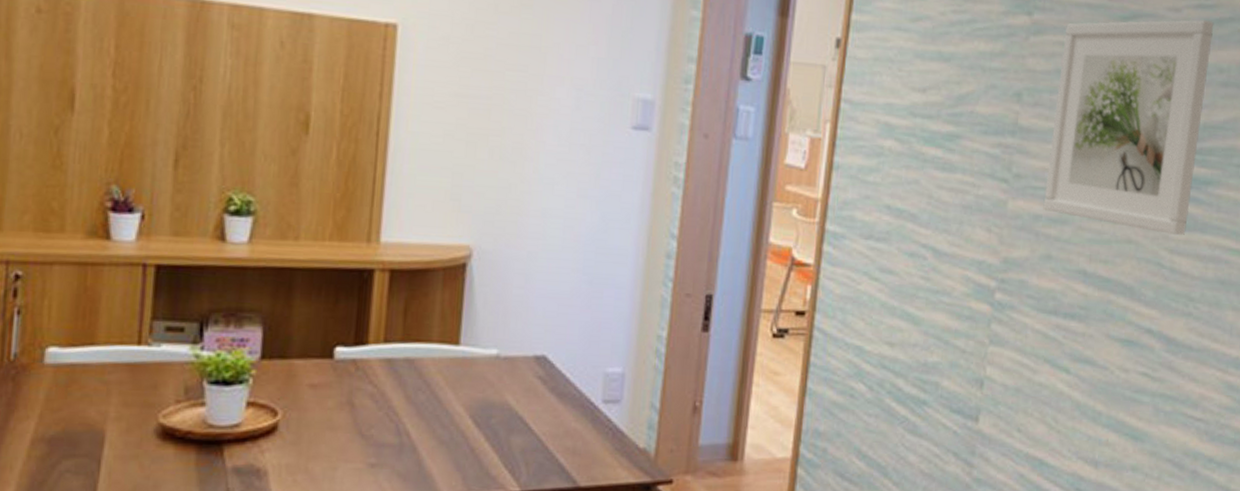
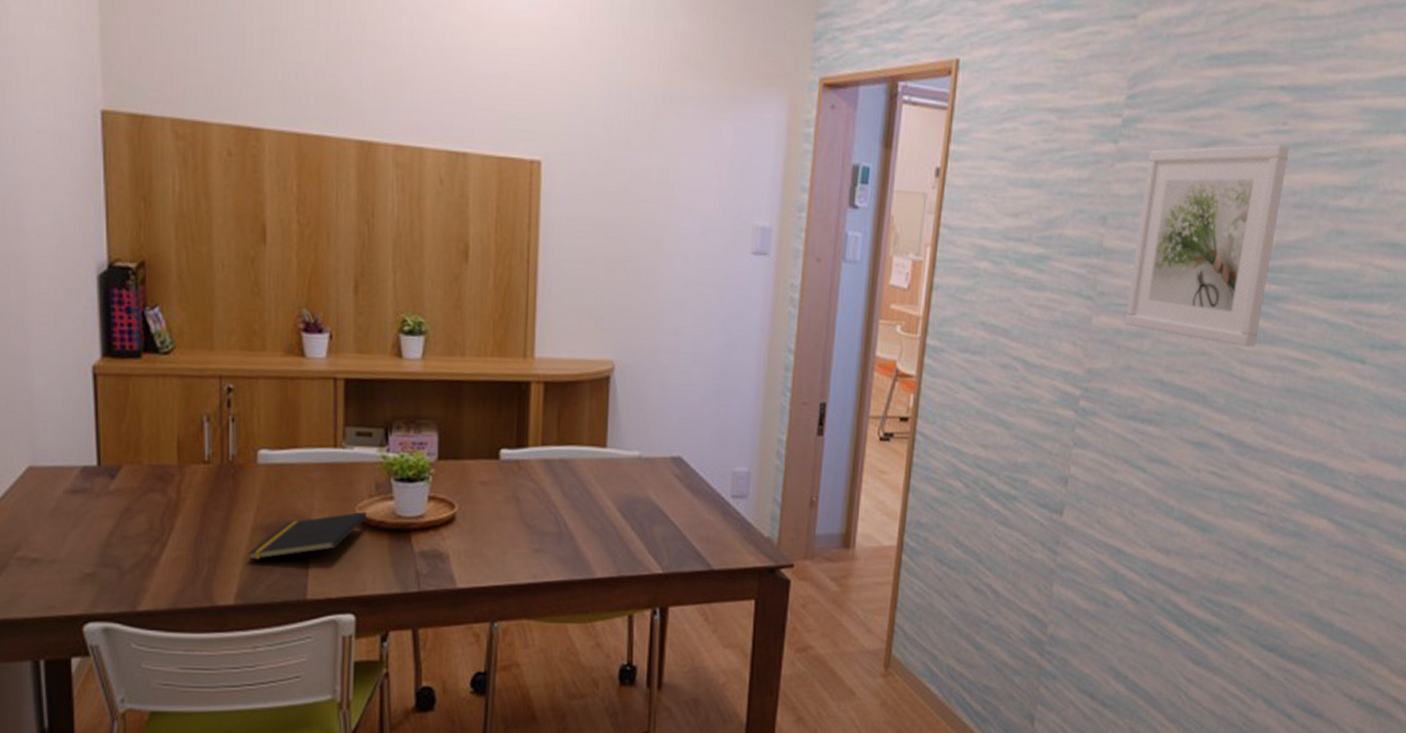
notepad: none [24,420,173,478] -> present [248,511,368,560]

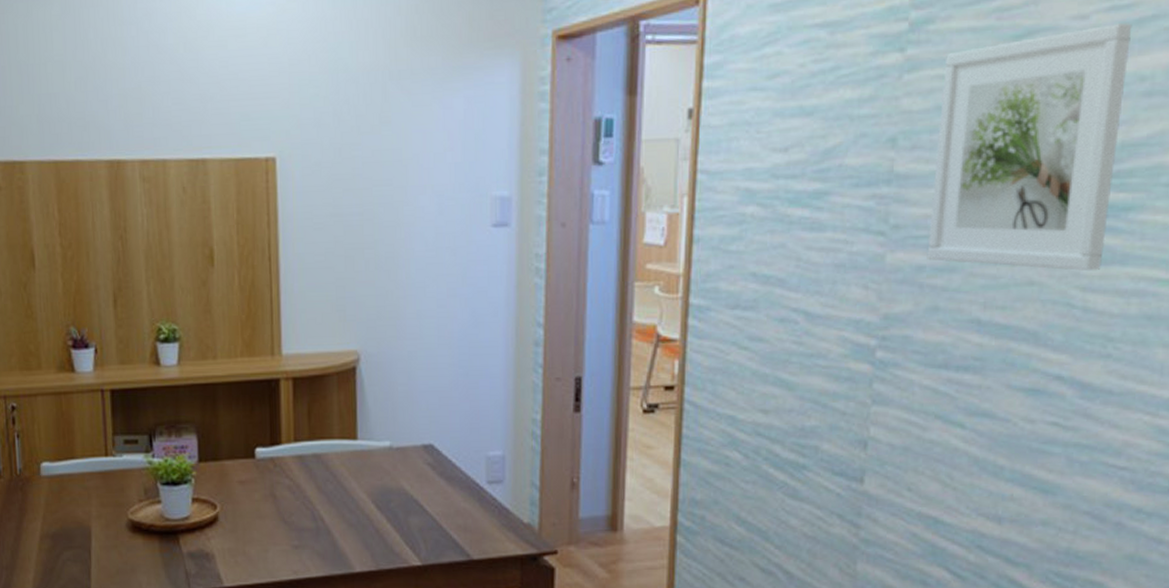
notepad: present [248,511,368,560] -> none [38,516,139,566]

